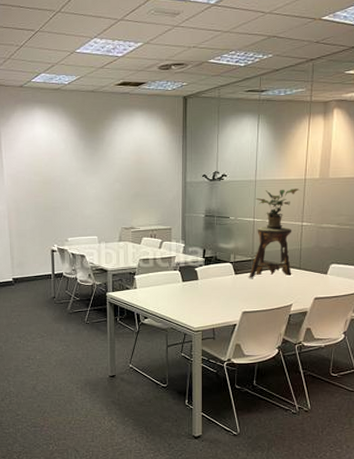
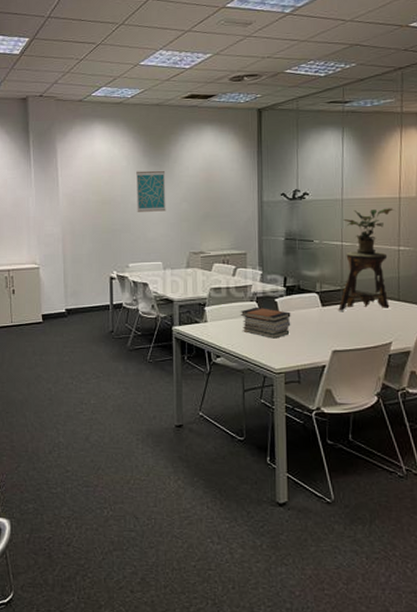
wall art: none [74,153,101,192] -> present [136,170,166,212]
book stack: none [165,275,208,302] -> present [240,307,291,339]

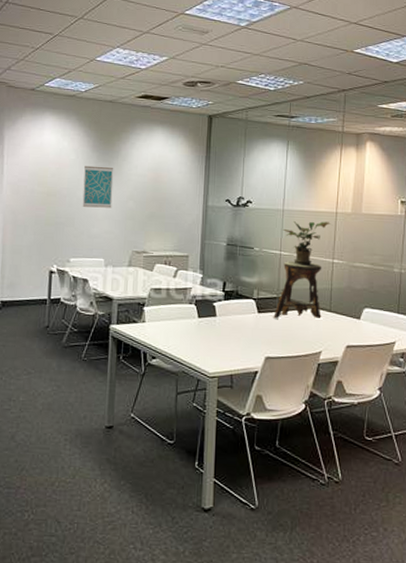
book stack: present [240,307,291,339] -> none [178,309,228,343]

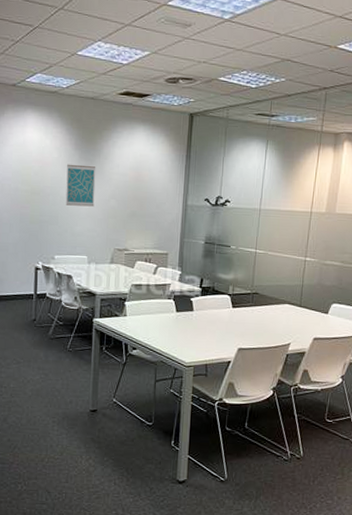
plant: present [272,221,330,320] -> none [246,220,305,314]

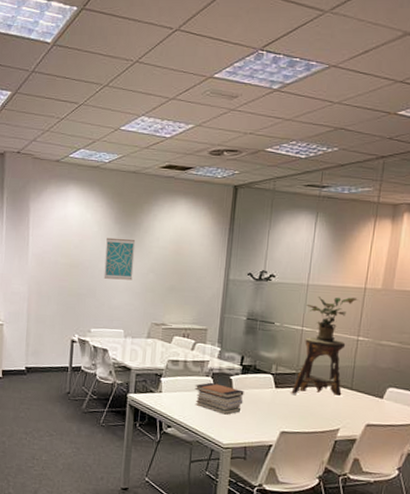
book stack: none [158,304,204,335] -> present [195,382,244,415]
plant: none [246,220,305,314] -> present [290,297,358,397]

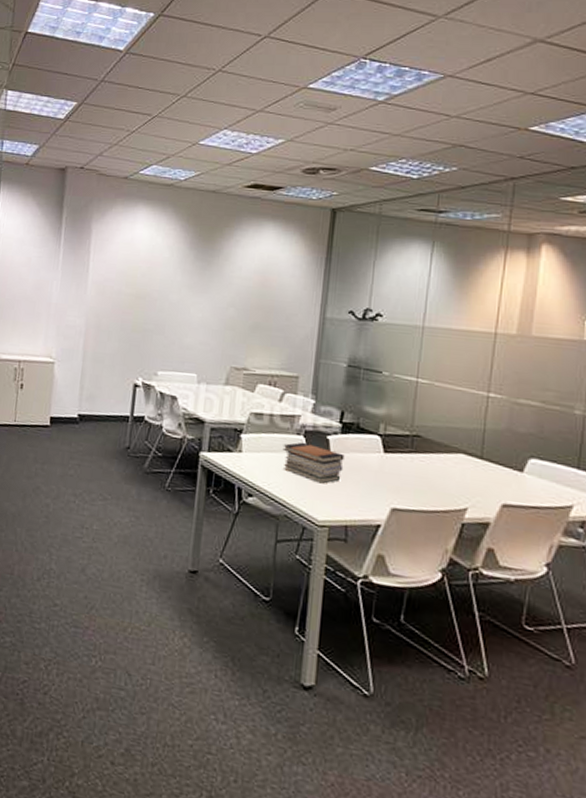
wall art: present [103,237,136,280] -> none [174,265,214,316]
plant: present [290,297,358,397] -> none [402,342,487,468]

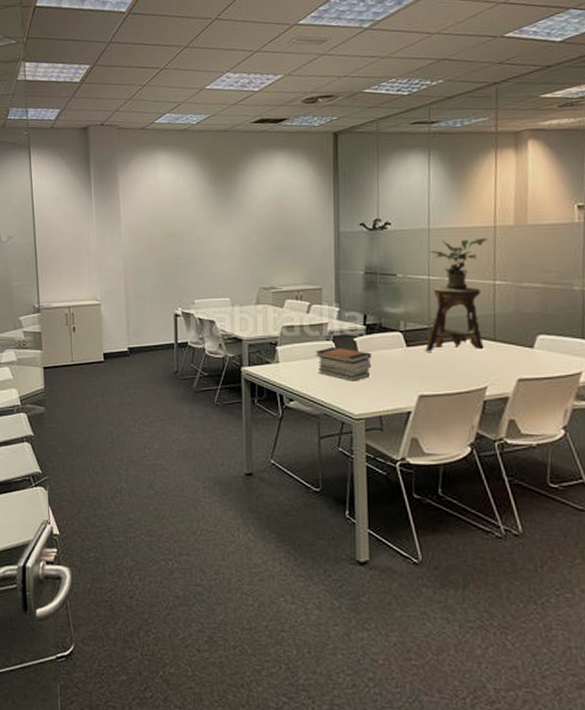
plant: none [402,342,487,468] -> present [424,238,488,352]

